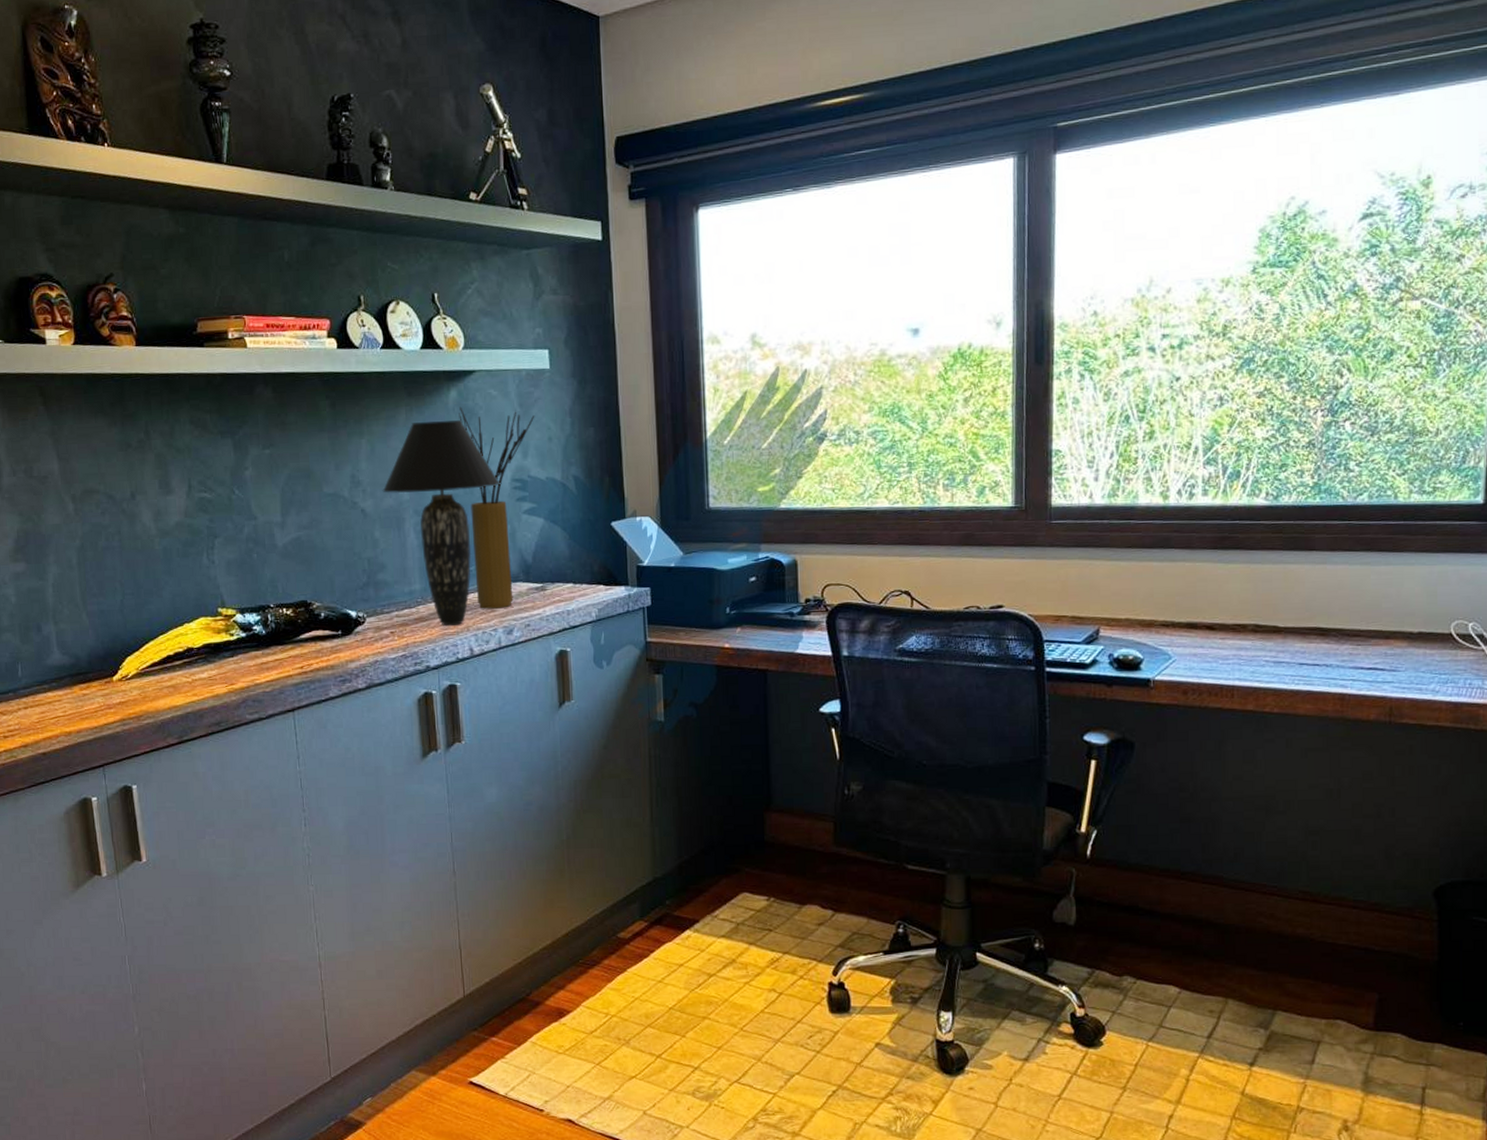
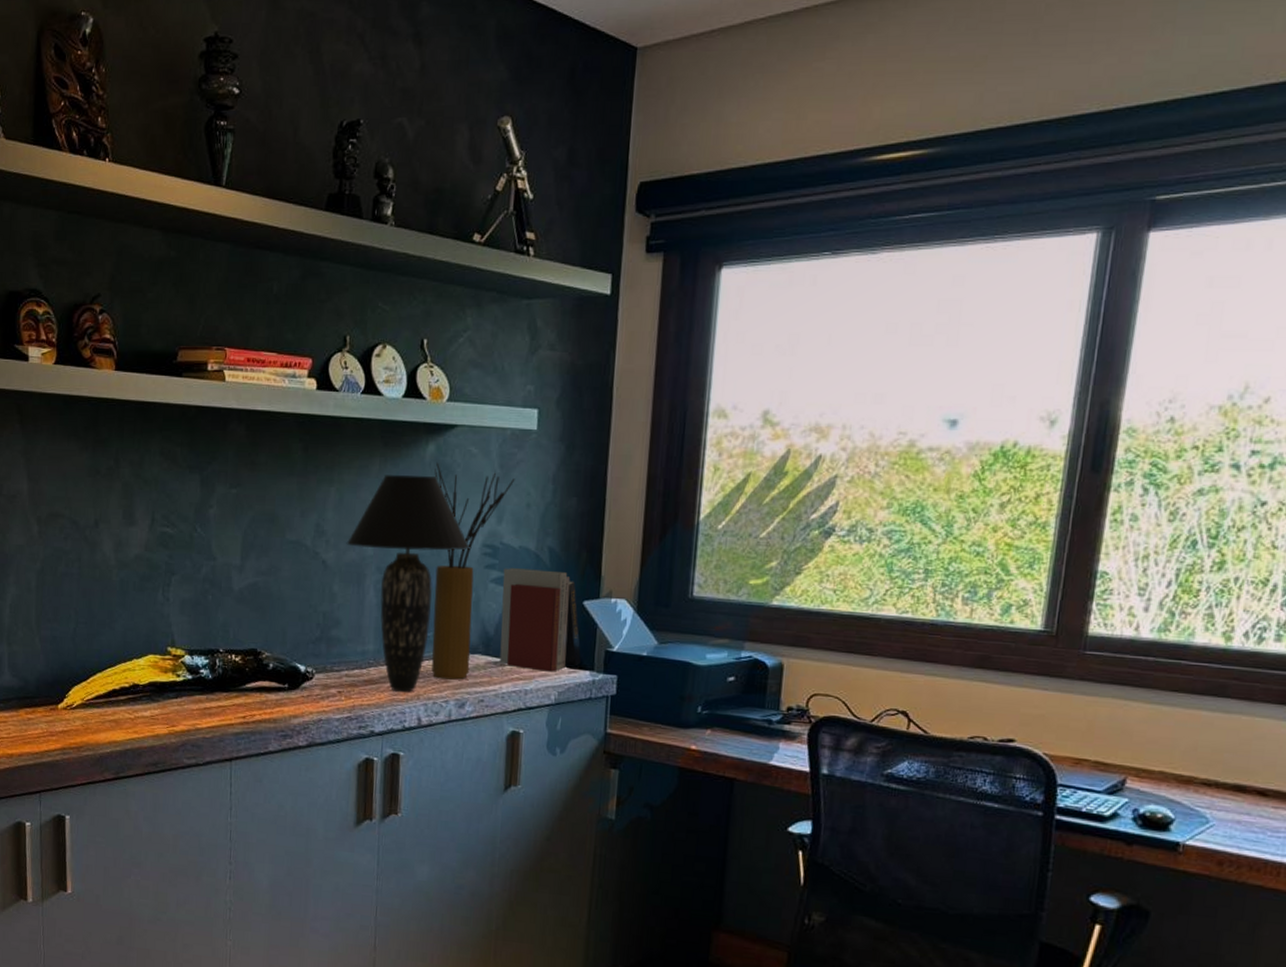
books: none [534,497,616,591] -> present [499,568,582,672]

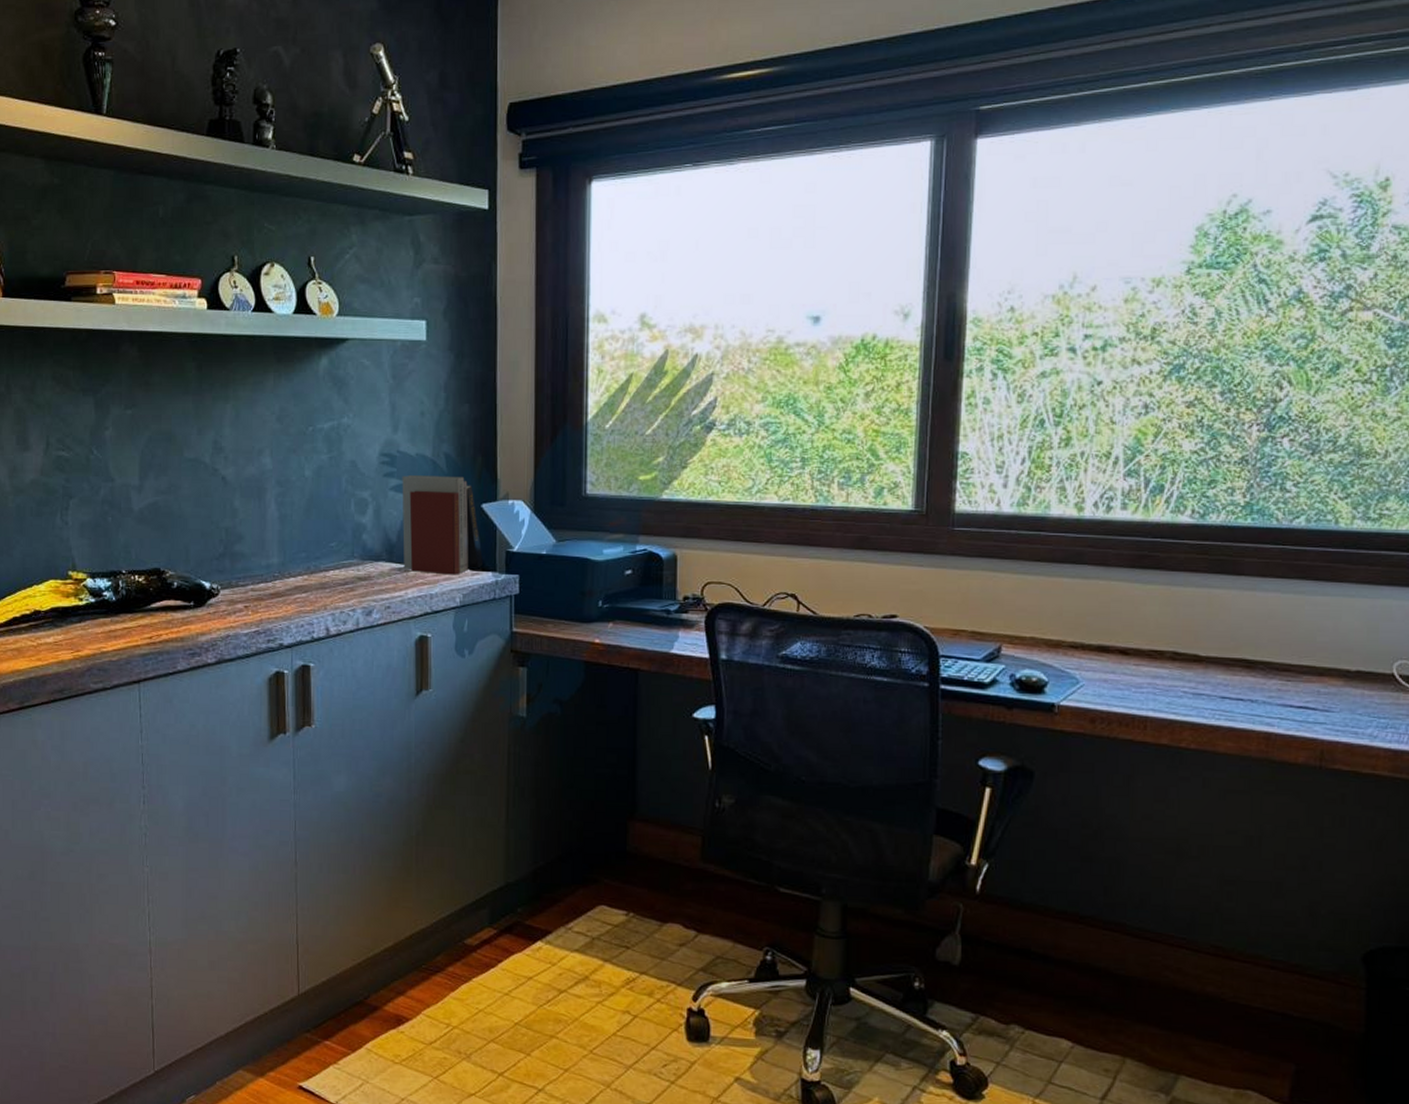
table lamp: present [346,475,470,692] -> none [245,390,368,603]
vase: present [431,462,515,680] -> none [329,375,408,588]

